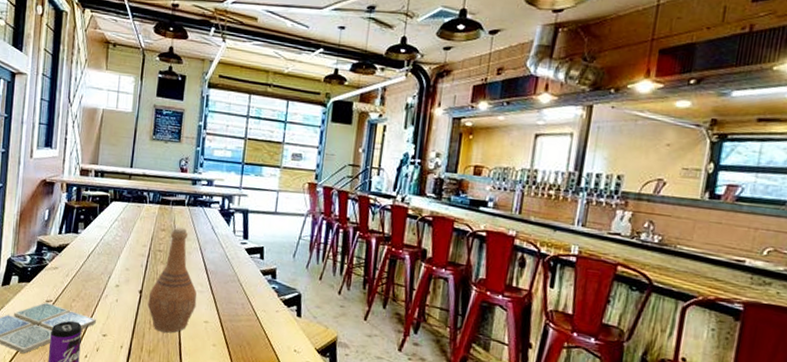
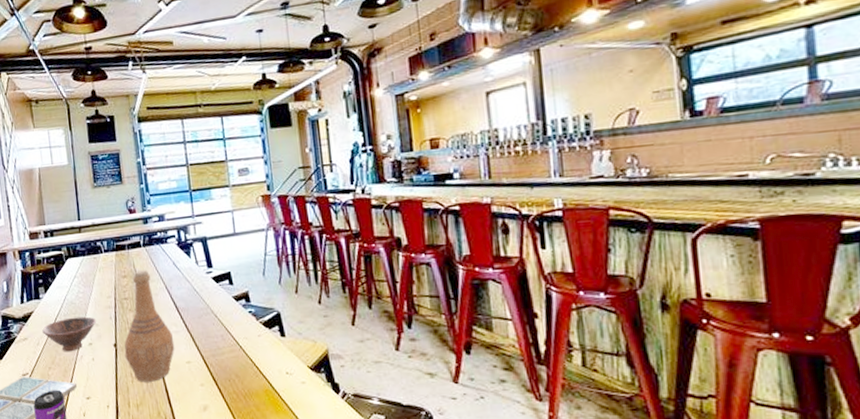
bowl: none [74,257,128,290] -> present [42,316,97,352]

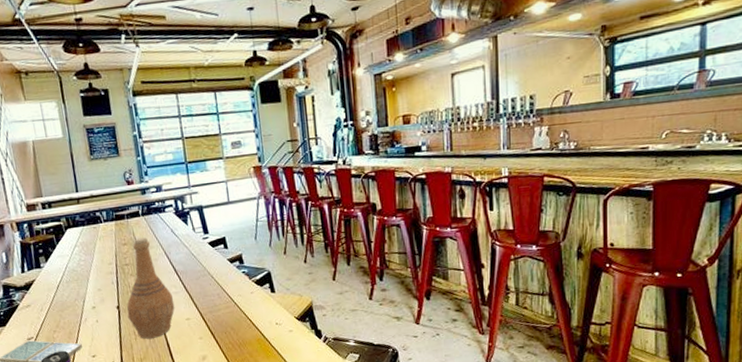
bowl: present [42,316,97,352] -> none [45,282,99,316]

